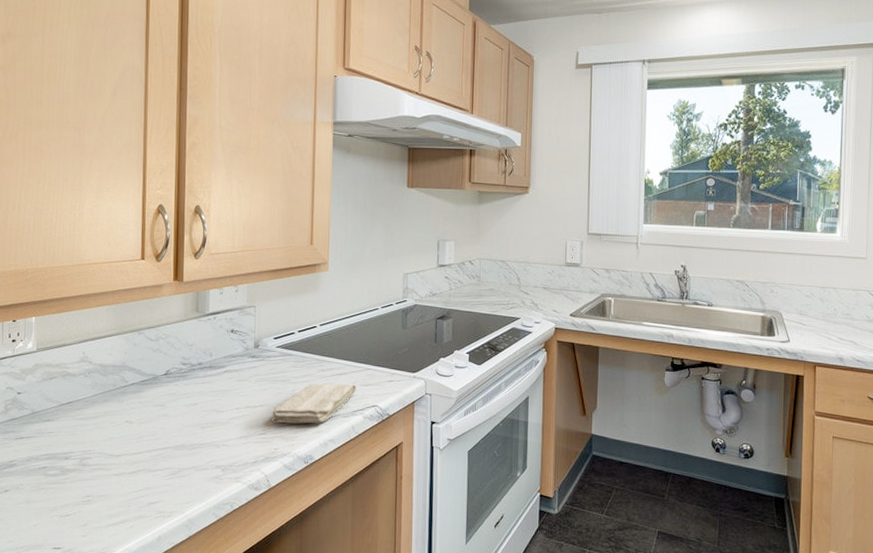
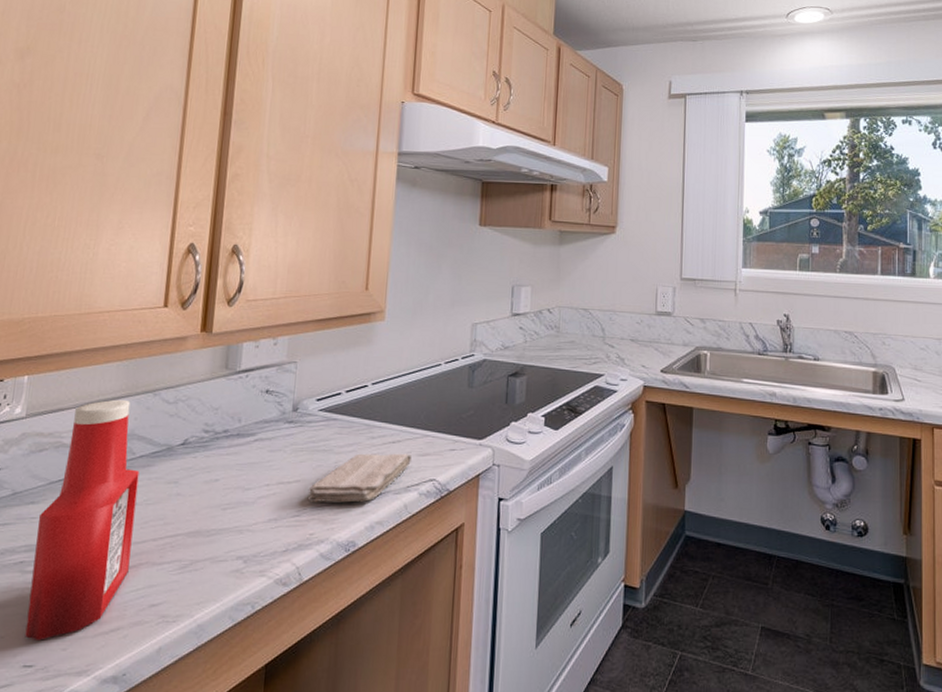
ketchup bottle: none [52,337,132,529] -> present [25,399,140,641]

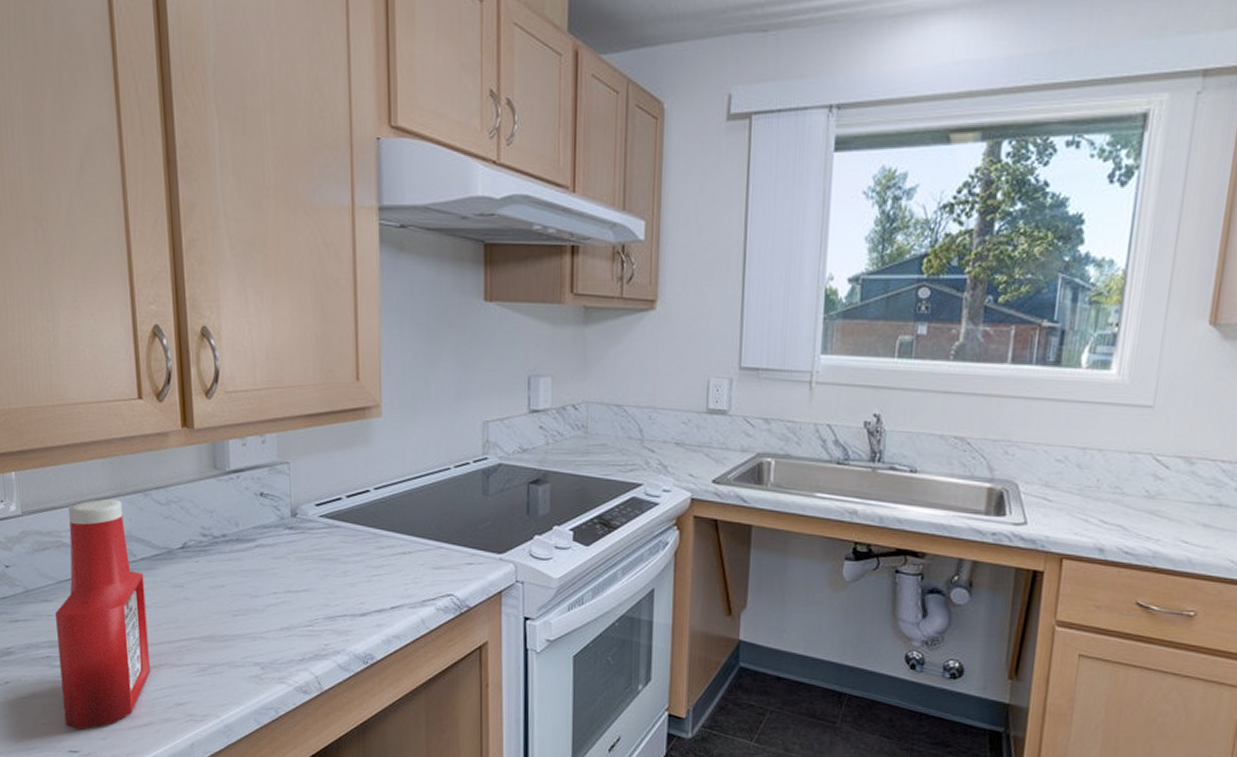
washcloth: present [307,453,411,503] -> none [318,564,425,615]

